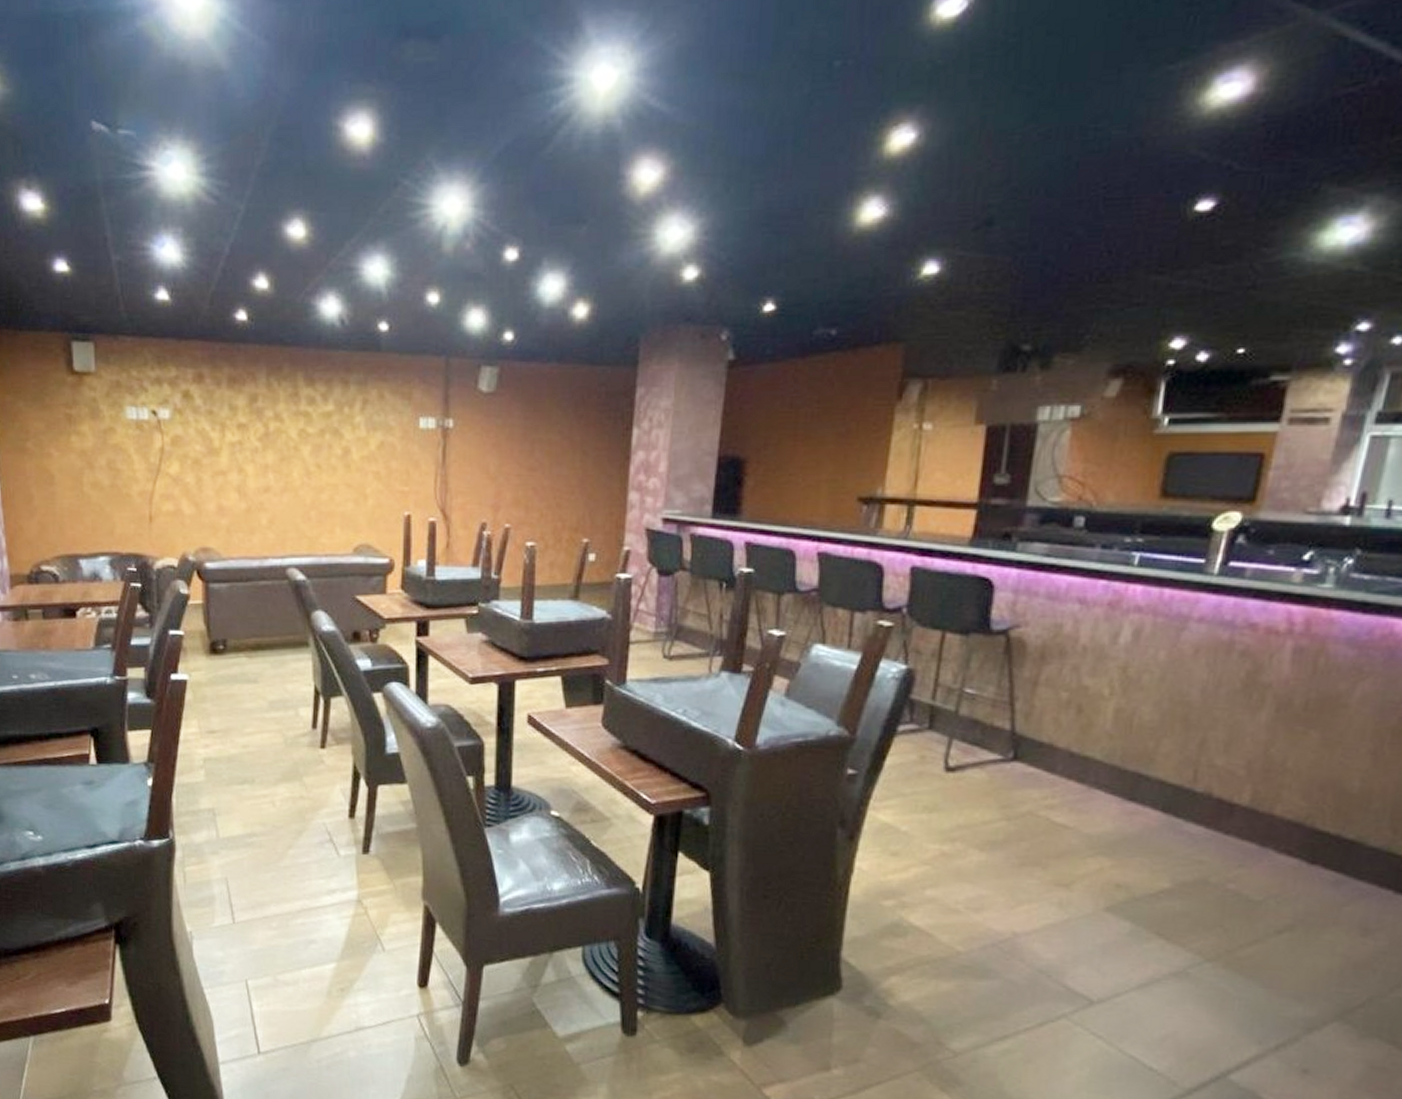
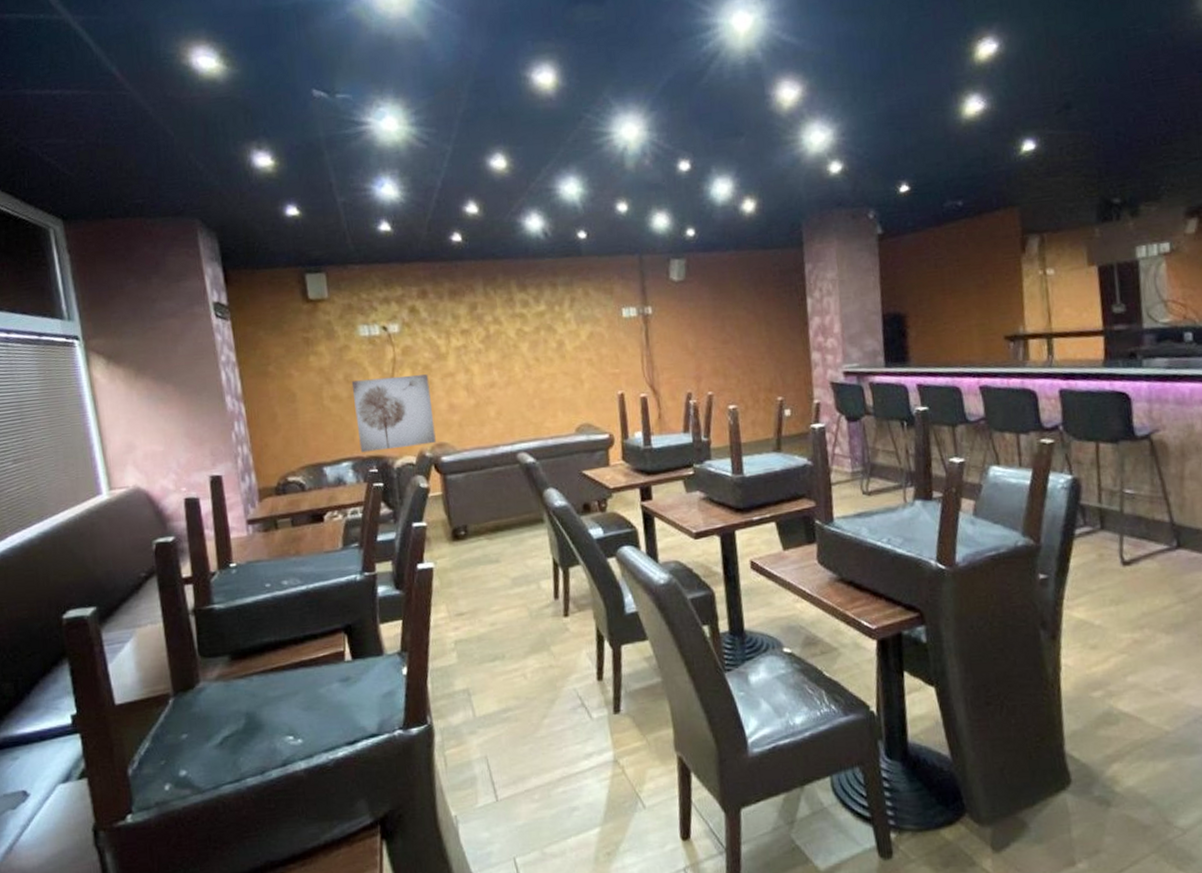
wall art: none [114,468,201,548] -> present [351,374,436,453]

